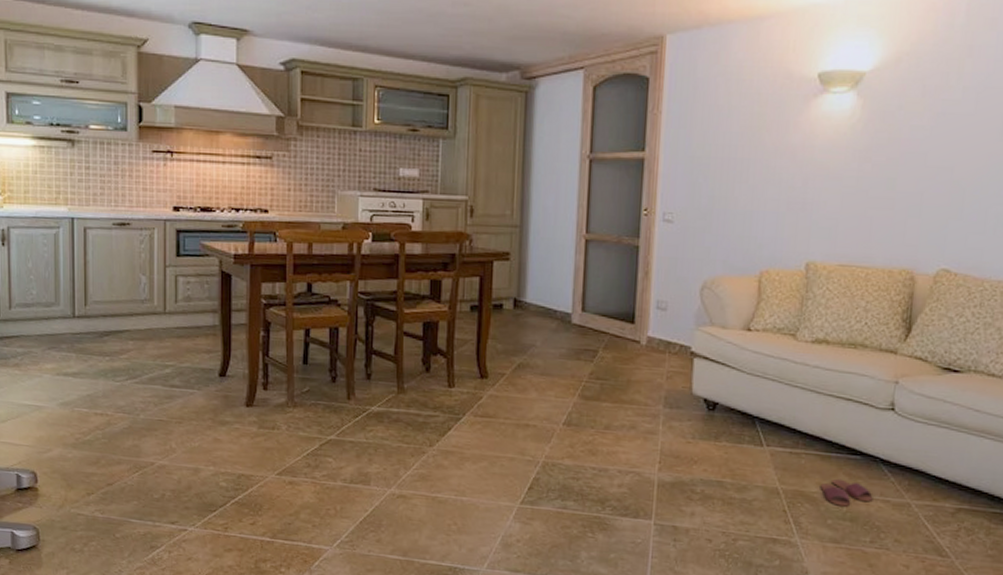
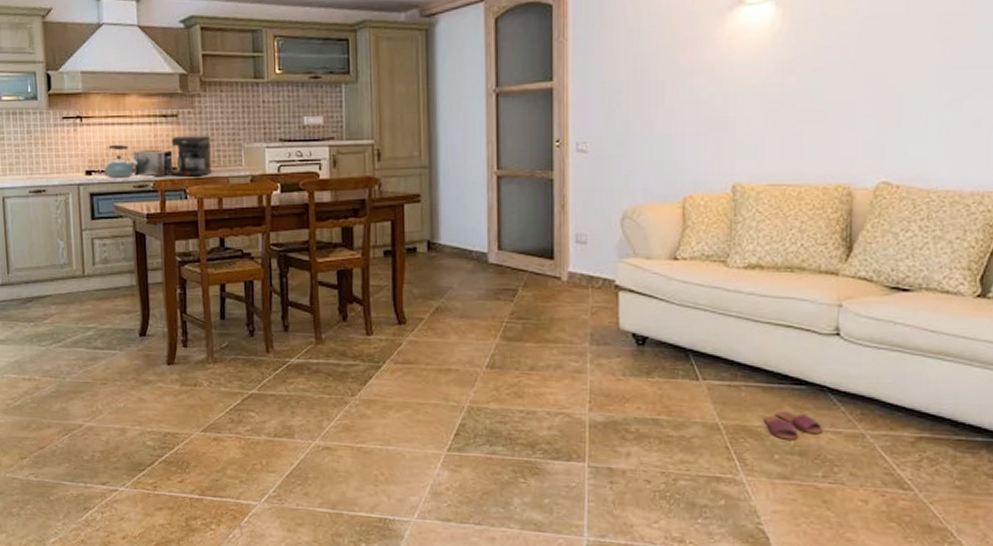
kettle: none [192,183,227,218] -> present [104,145,137,179]
toaster: none [223,189,265,218] -> present [132,149,173,177]
coffee maker: none [261,177,304,221] -> present [171,135,212,177]

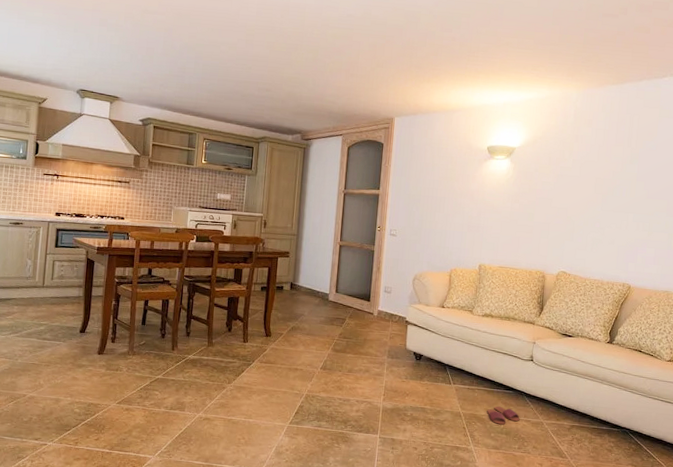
kettle: present [104,145,137,179] -> none [69,197,96,221]
toaster: present [132,149,173,177] -> none [92,202,123,223]
coffee maker: present [171,135,212,177] -> none [119,196,151,225]

